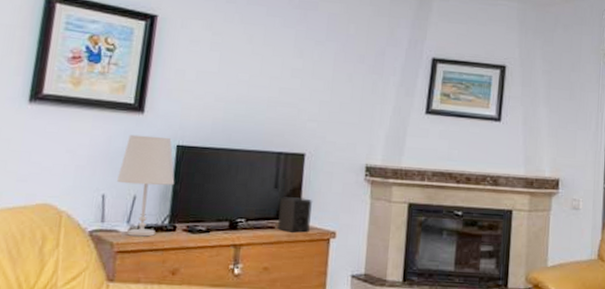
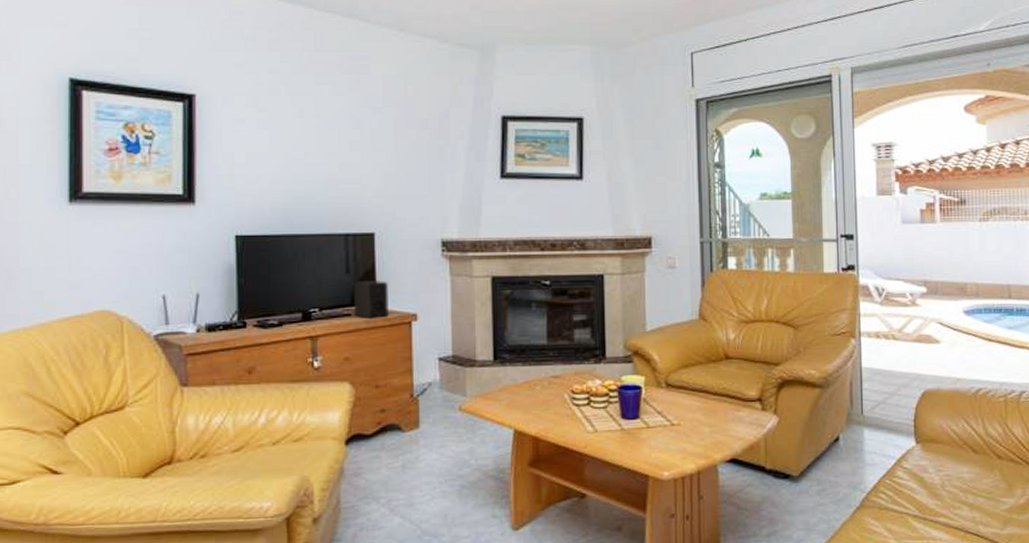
table lamp: present [117,134,175,237] -> none [177,228,238,337]

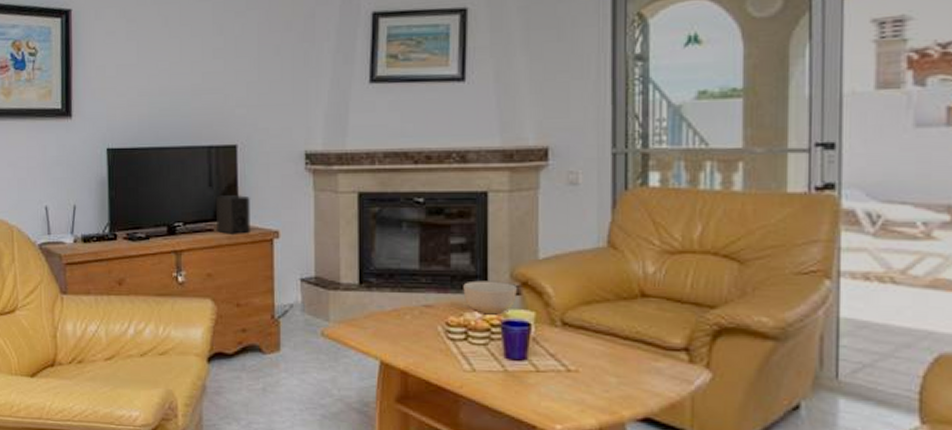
bowl: none [585,351,631,383] -> present [463,280,518,316]

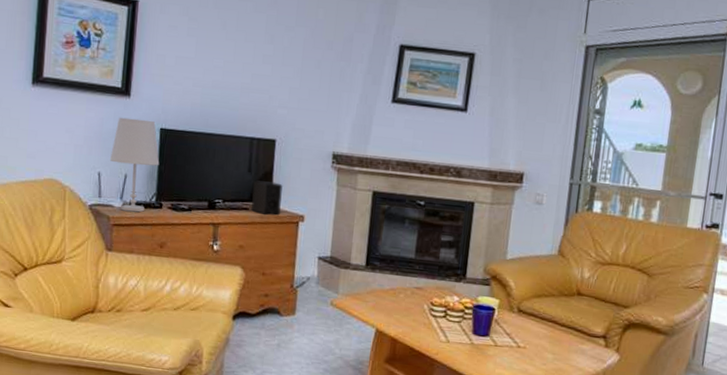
table lamp: none [57,141,110,247] -> present [110,117,160,213]
bowl: present [463,280,518,316] -> none [446,271,489,300]

